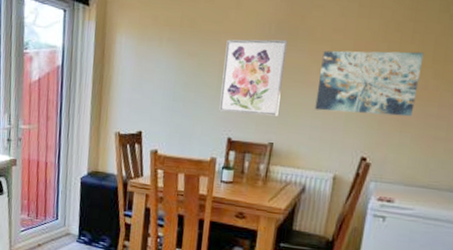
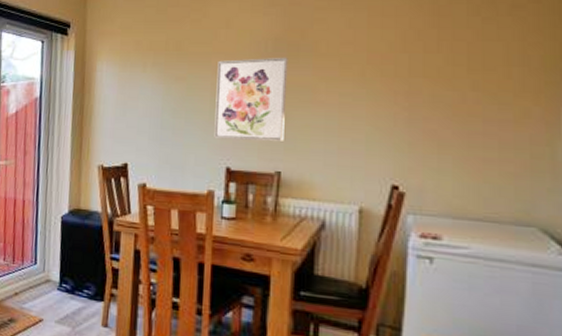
wall art: present [315,50,424,117] -> none [327,61,456,136]

